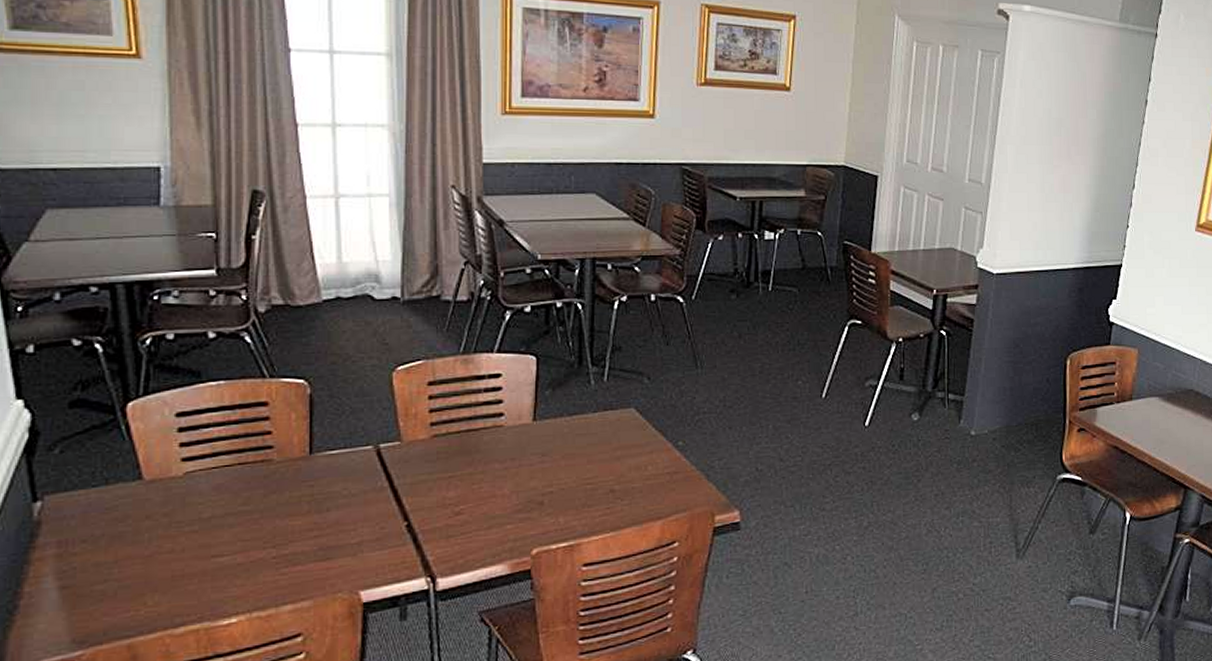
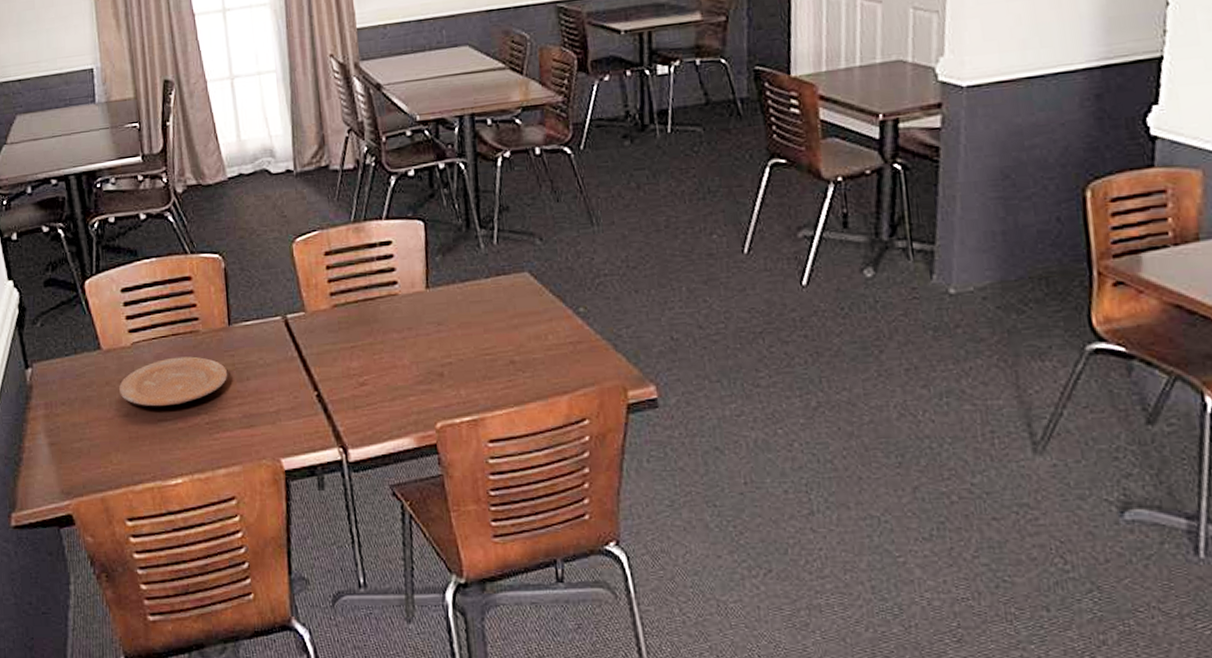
plate: none [164,487,305,542] -> present [119,356,228,407]

